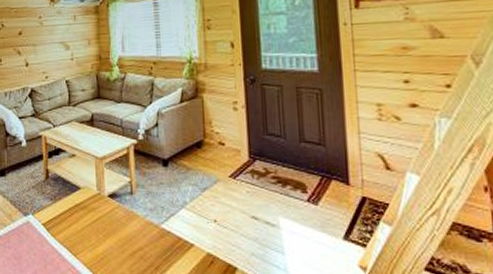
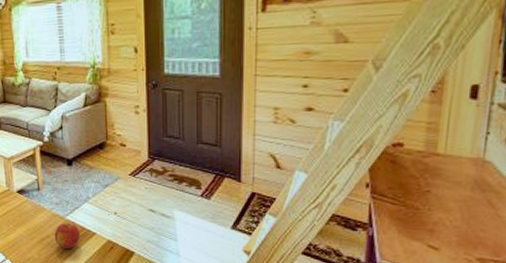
apple: none [147,231,177,264] -> present [54,222,81,249]

